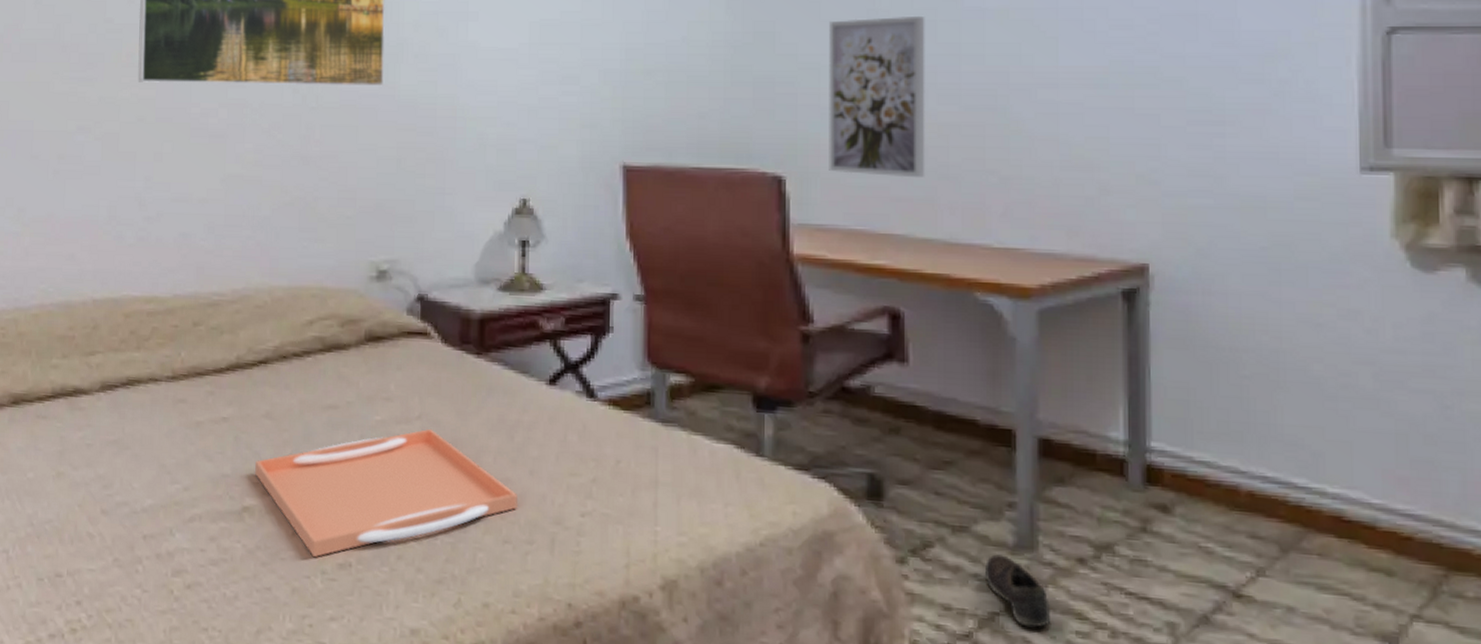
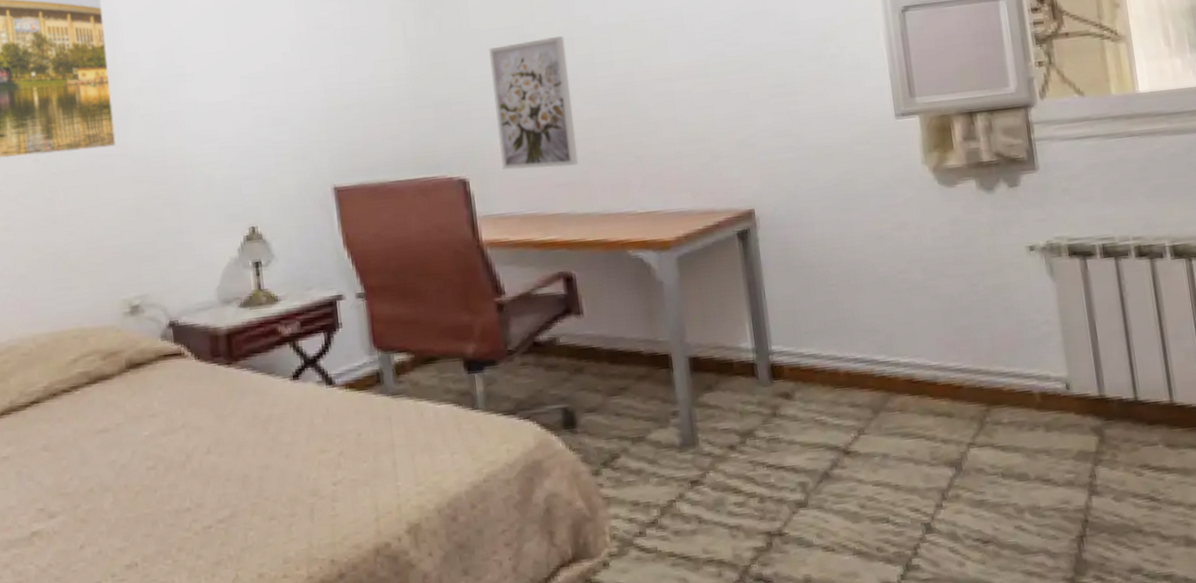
serving tray: present [255,428,517,558] -> none [39,434,278,564]
shoe: present [985,554,1051,628] -> none [661,454,714,507]

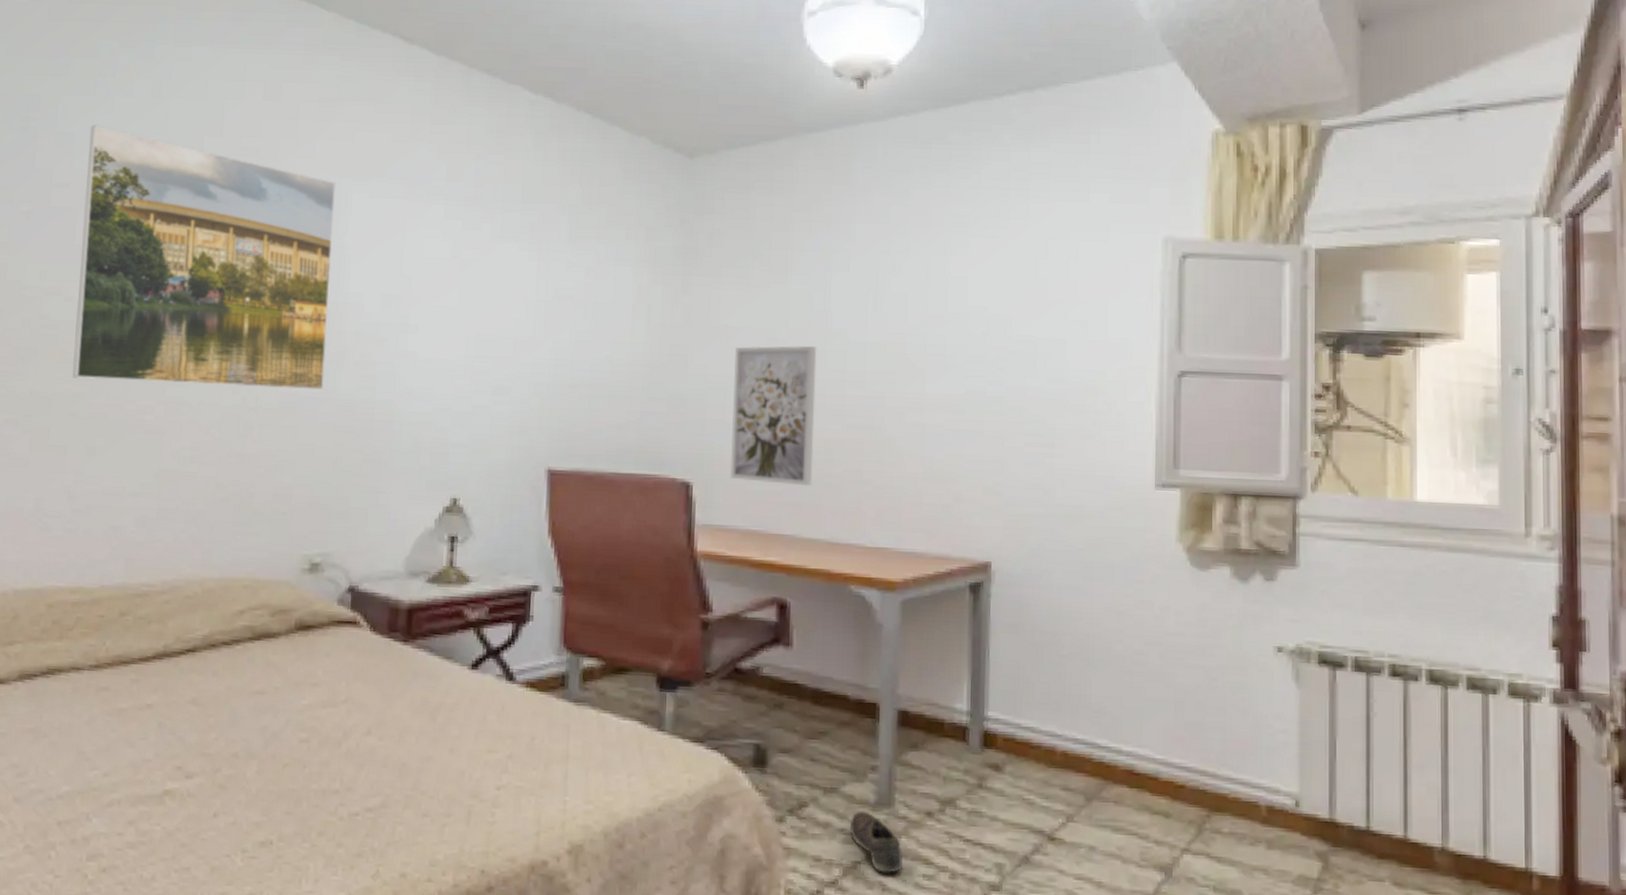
shoe: none [661,454,714,507] -> present [850,811,904,873]

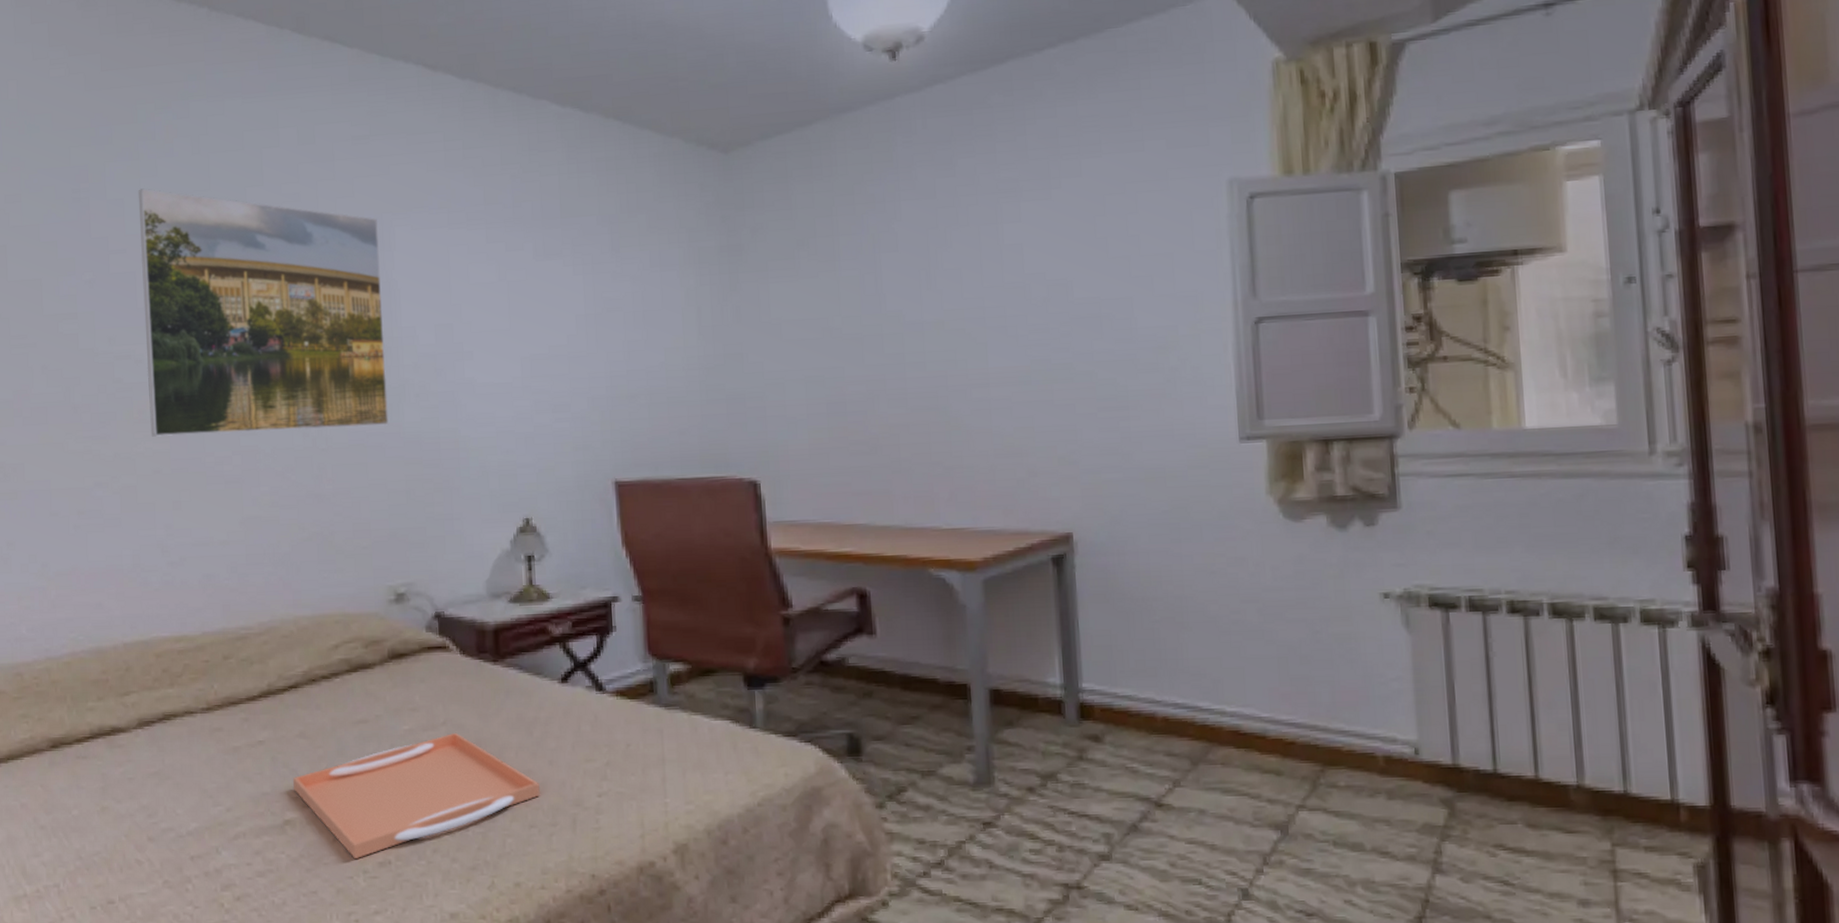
serving tray: none [178,711,437,837] -> present [293,732,540,860]
wall art: present [730,345,817,486] -> none [790,331,881,474]
shoe: present [850,811,904,873] -> none [951,792,1008,851]

